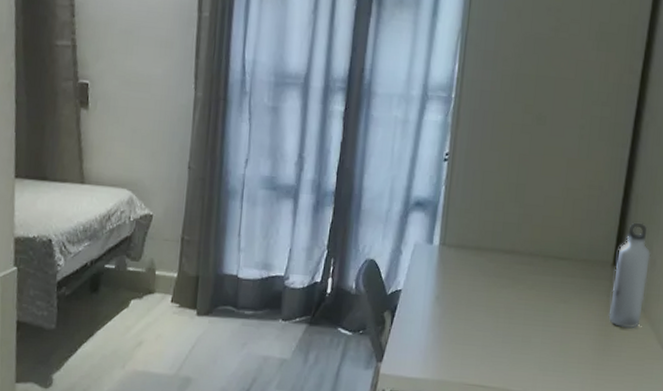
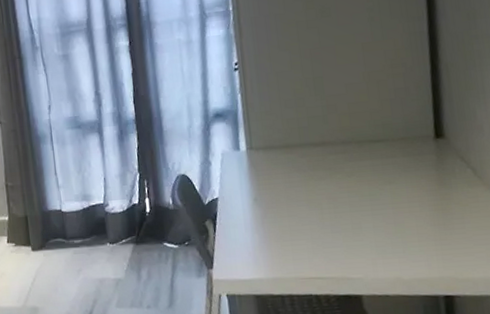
water bottle: present [608,222,651,329] -> none [437,90,480,198]

